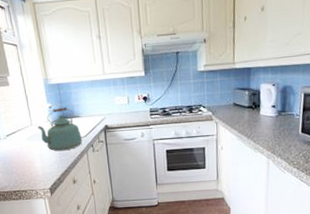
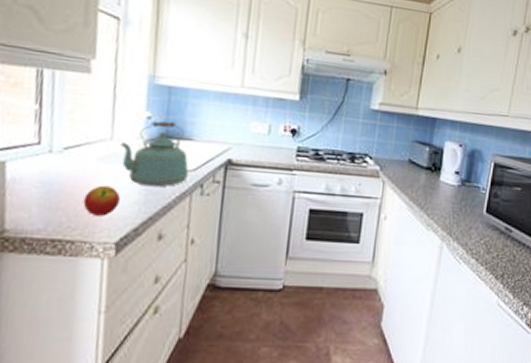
apple: none [25,154,46,174] -> present [83,185,121,216]

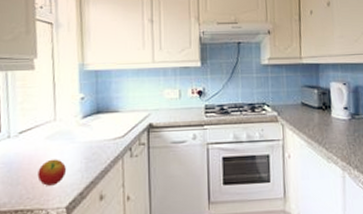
kettle: present [120,121,189,187] -> none [62,99,119,156]

